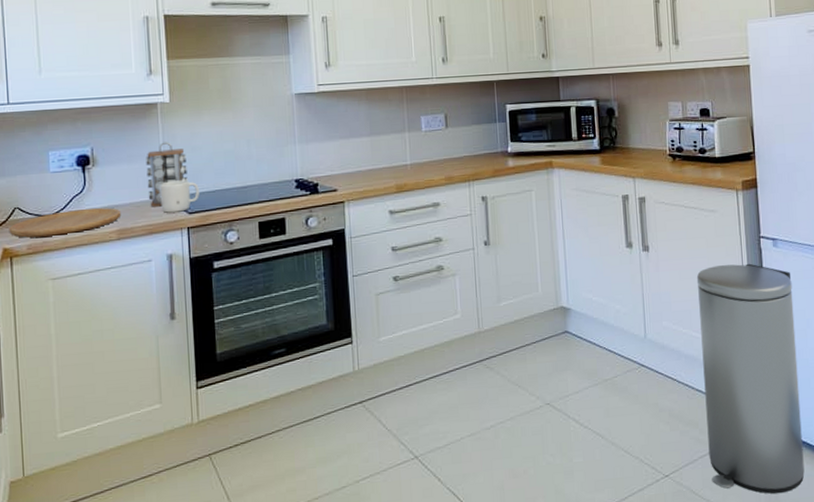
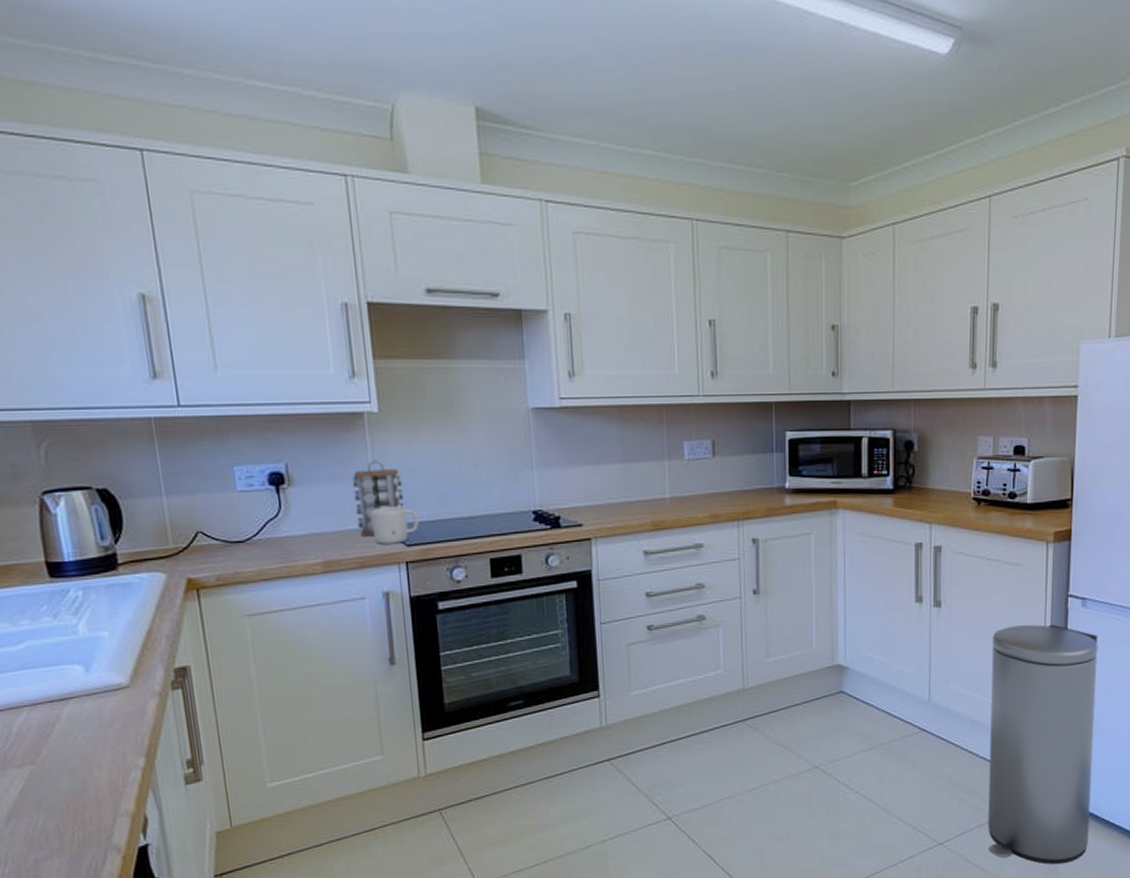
cutting board: present [8,208,122,238] -> none [192,536,327,567]

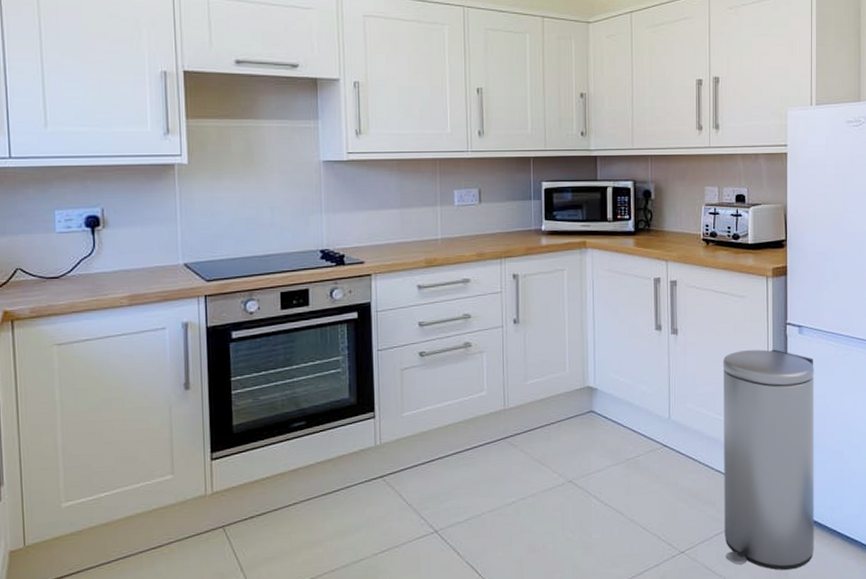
spice rack: present [352,460,404,537] -> none [161,205,206,273]
mug: present [370,506,419,544] -> none [175,246,218,280]

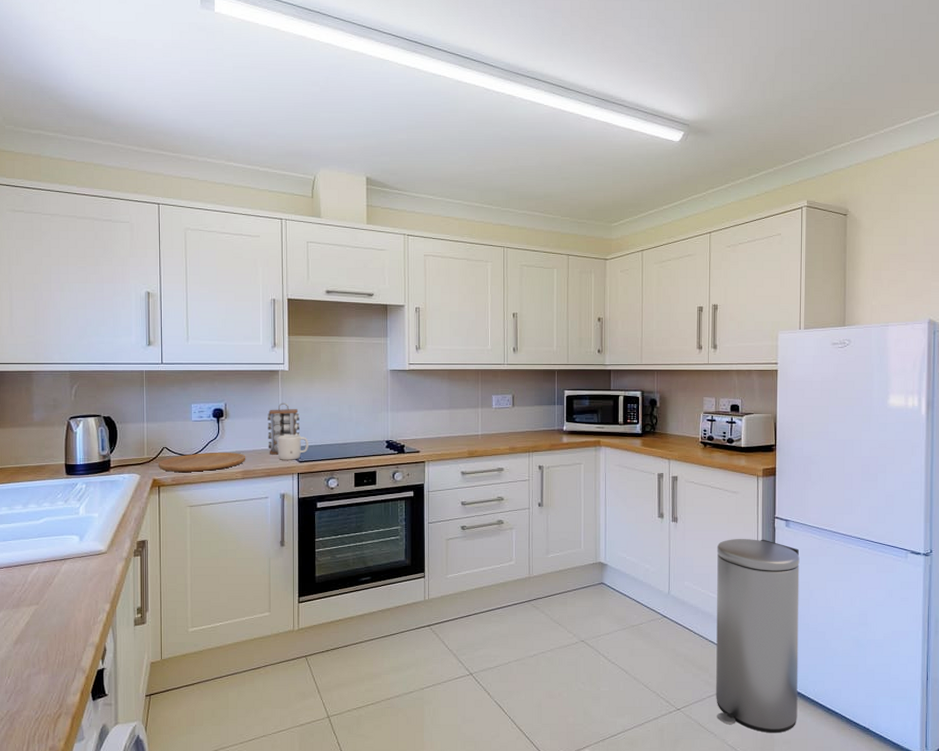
cutting board: none [9,272,134,301] -> present [158,453,246,472]
spice rack: none [161,205,206,273] -> present [267,403,300,455]
mug: none [175,246,218,280] -> present [277,435,308,460]

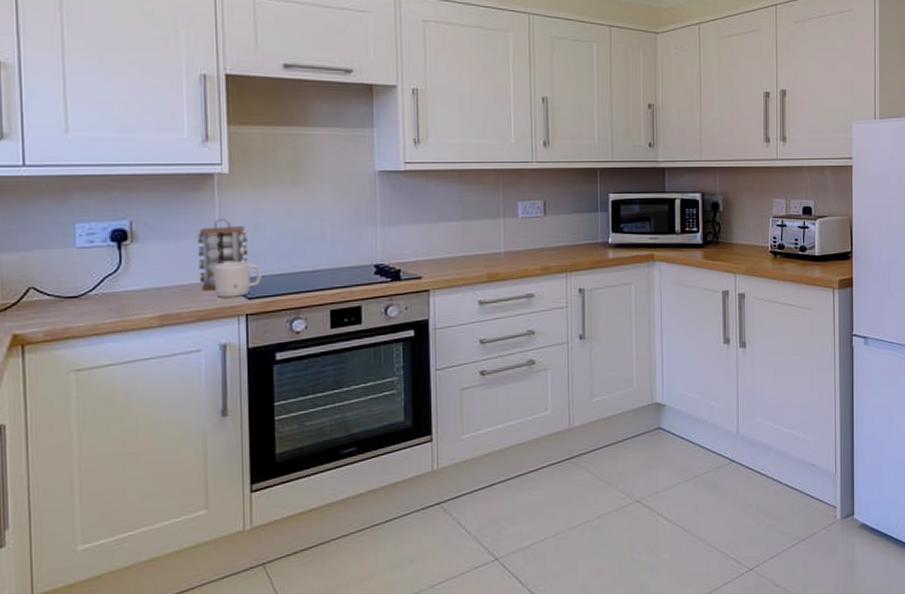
cutting board: present [158,453,246,472] -> none [20,290,166,323]
pedal bin: present [716,539,800,734] -> none [790,360,881,584]

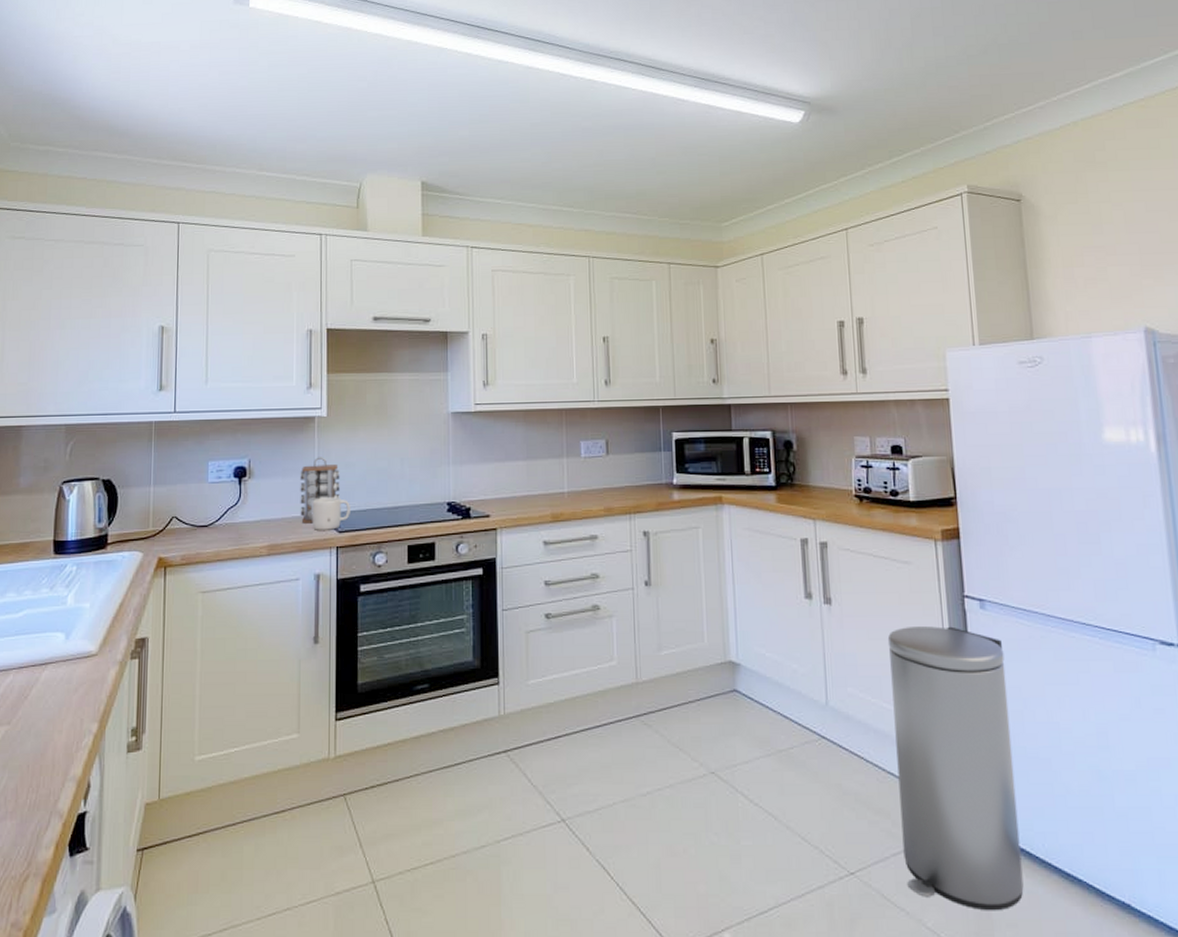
pedal bin: none [790,360,881,584] -> present [887,626,1024,911]

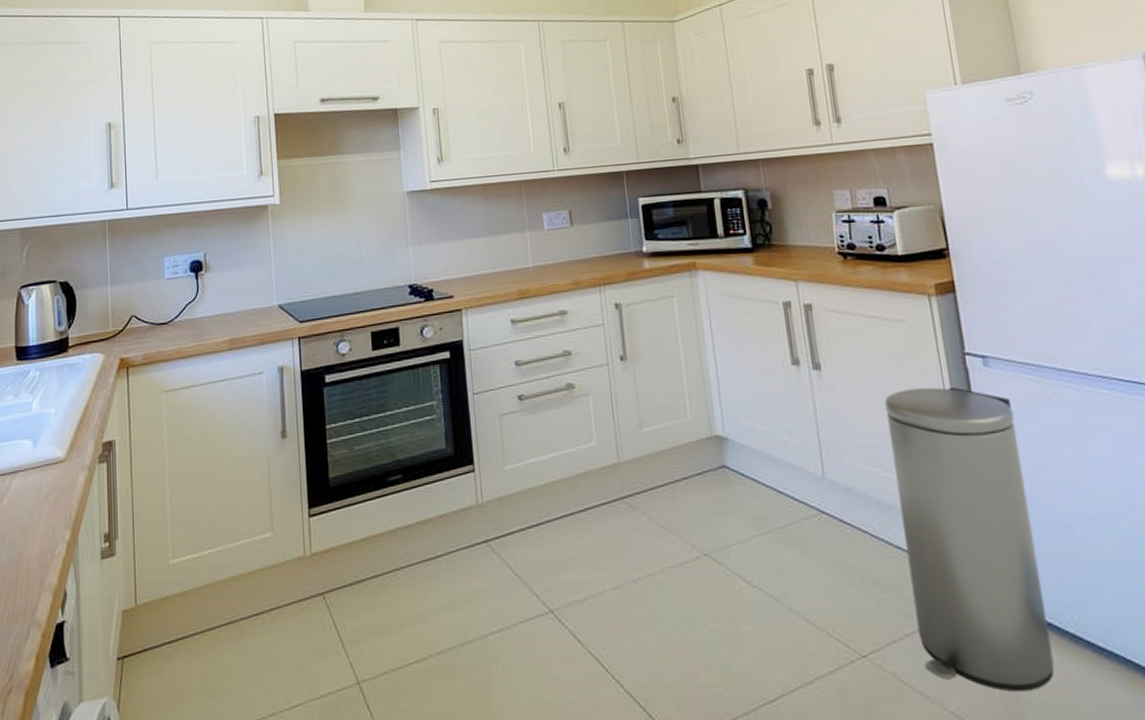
spice rack: present [300,457,340,524] -> none [257,246,298,316]
mug: present [312,497,350,530] -> none [270,286,310,322]

